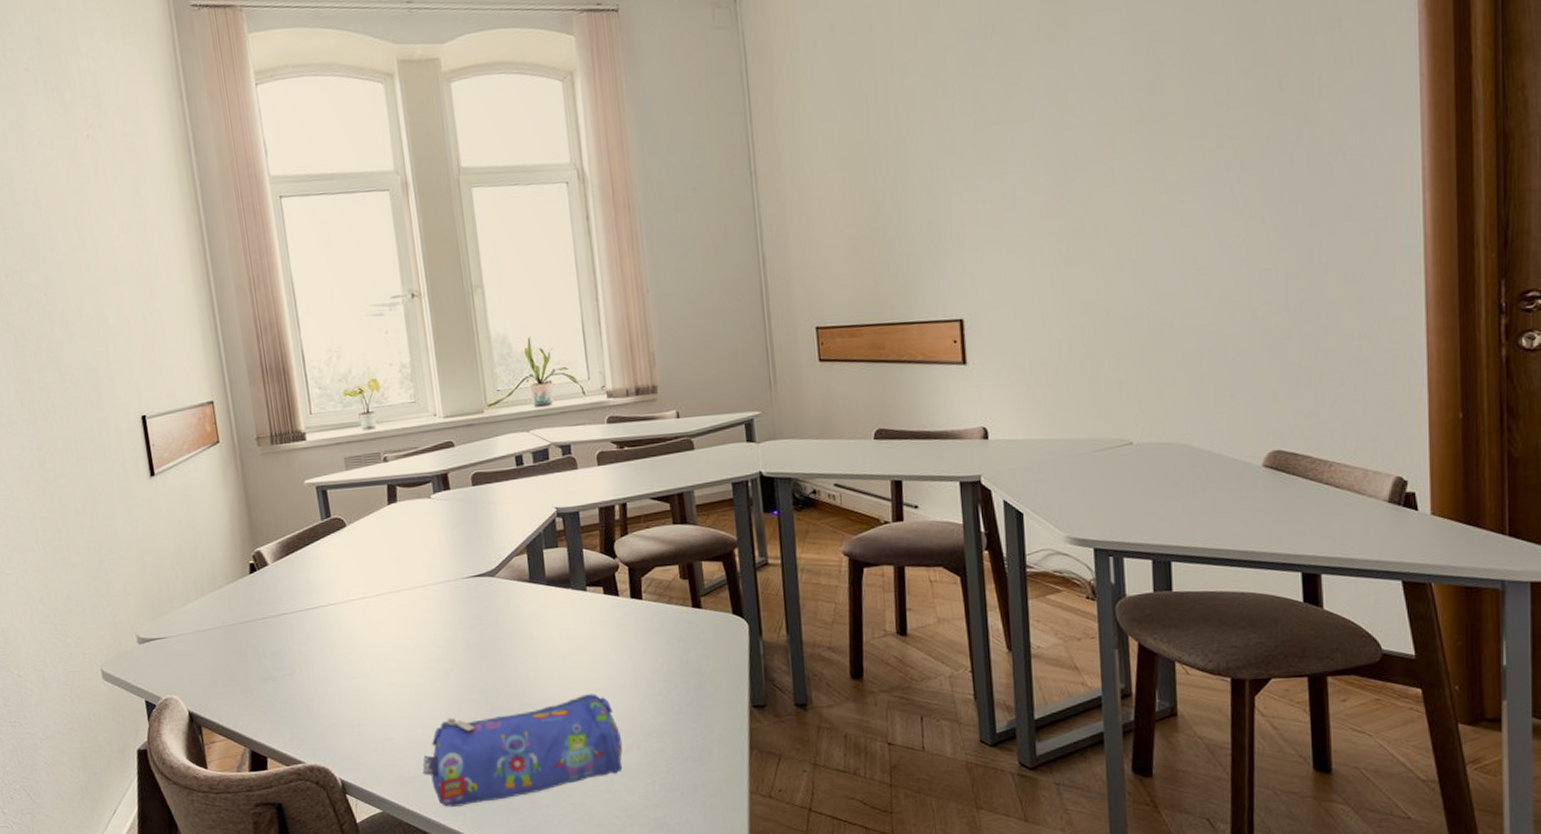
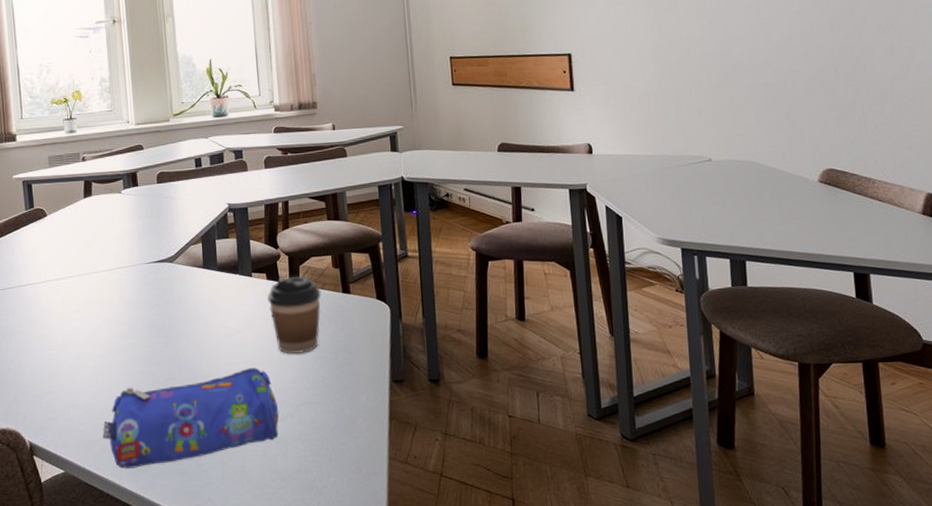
coffee cup: none [605,588,668,678] -> present [267,275,321,354]

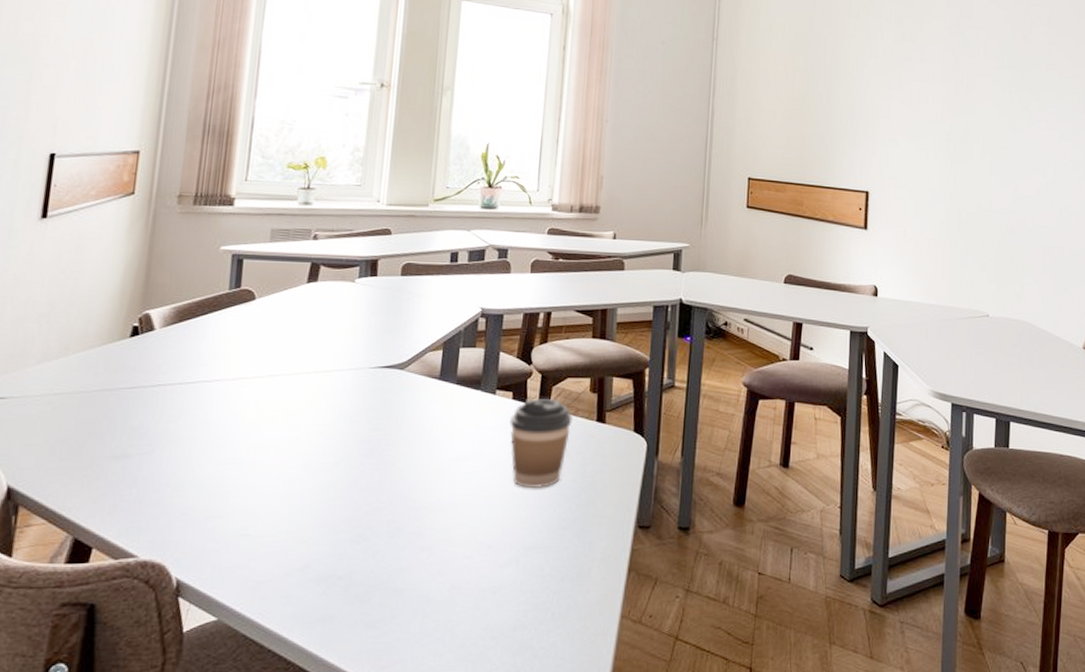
pencil case: present [102,367,280,469] -> none [276,500,502,618]

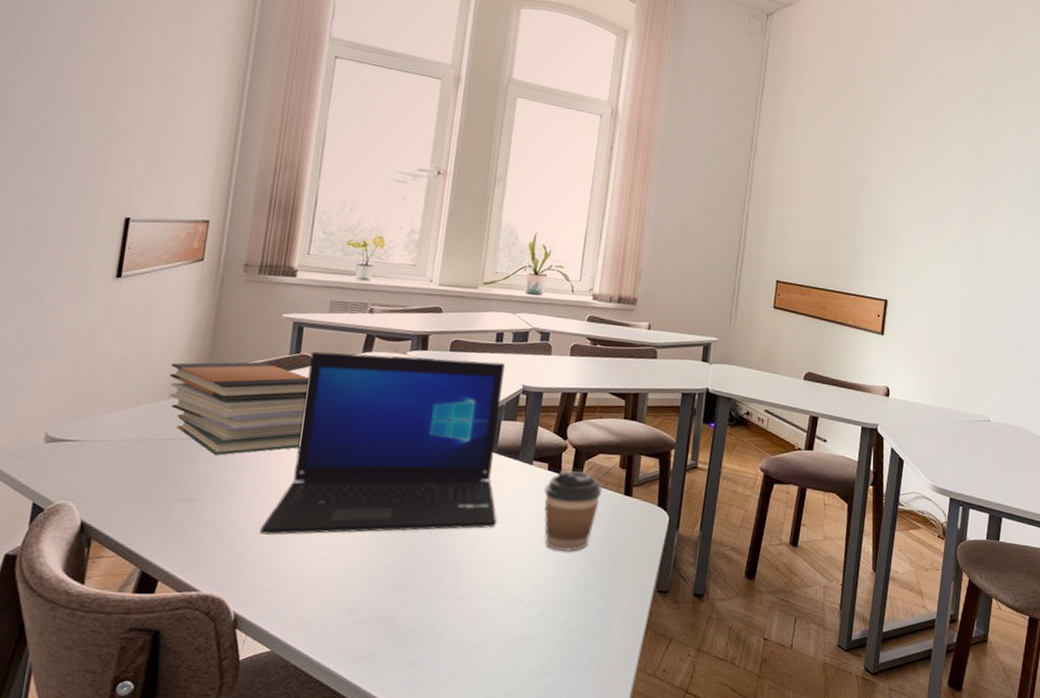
book stack: none [100,299,250,405] -> present [169,361,309,456]
laptop: none [202,284,461,489] -> present [260,351,505,535]

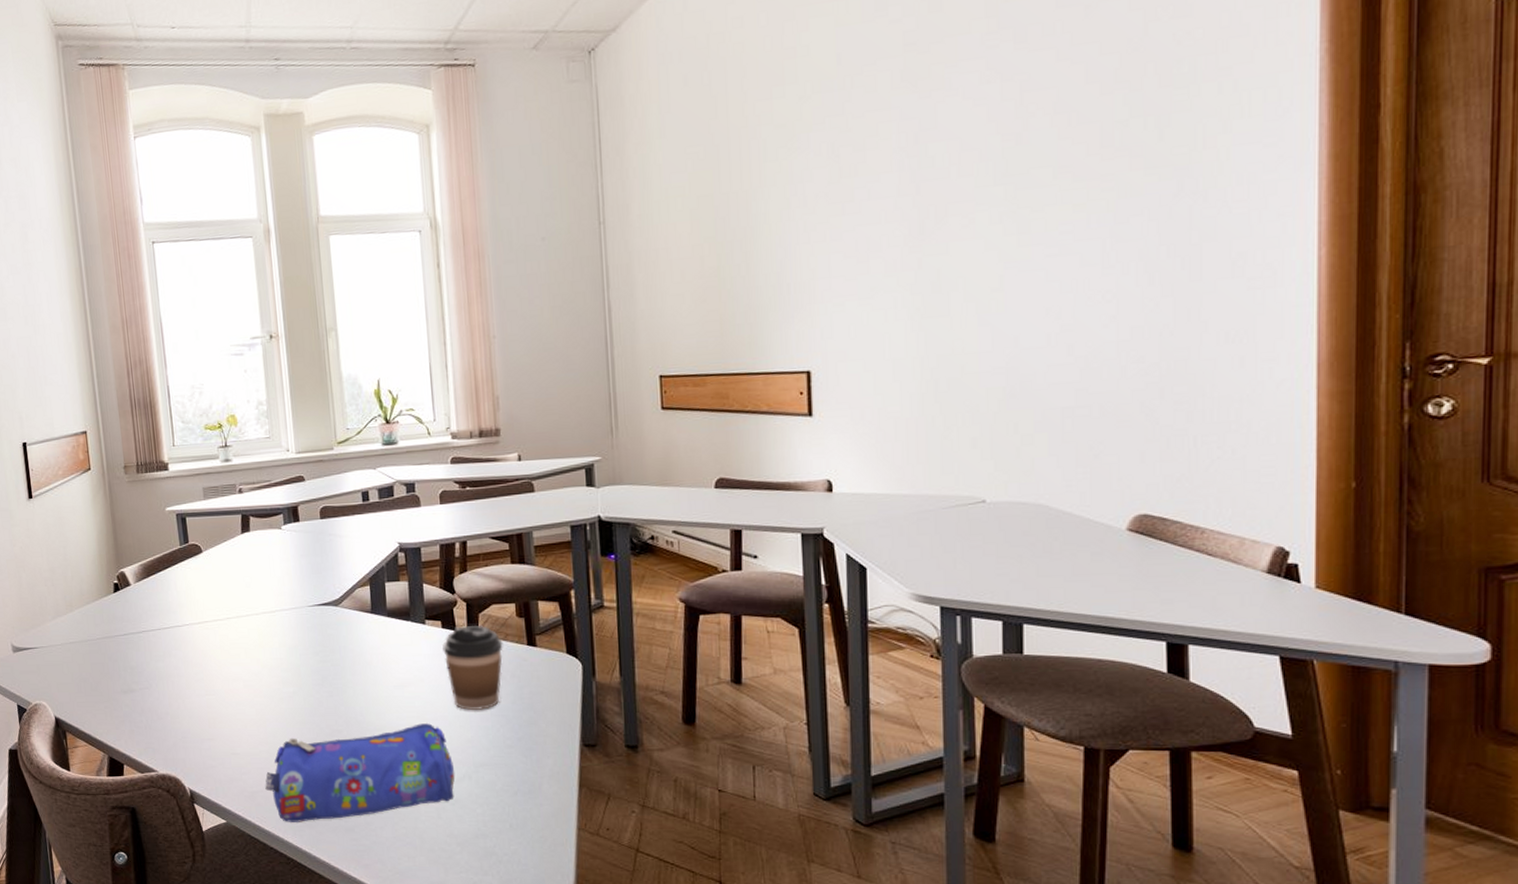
book stack: present [169,361,309,456] -> none [88,556,208,648]
laptop: present [260,351,505,535] -> none [193,523,403,717]
pencil case: none [325,559,532,654] -> present [265,722,455,822]

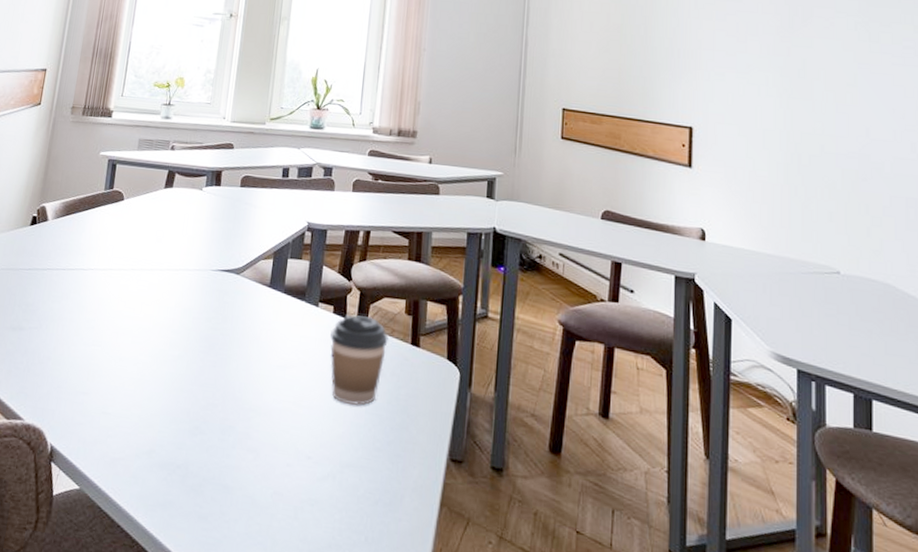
pencil case: present [265,722,455,822] -> none [127,404,320,503]

